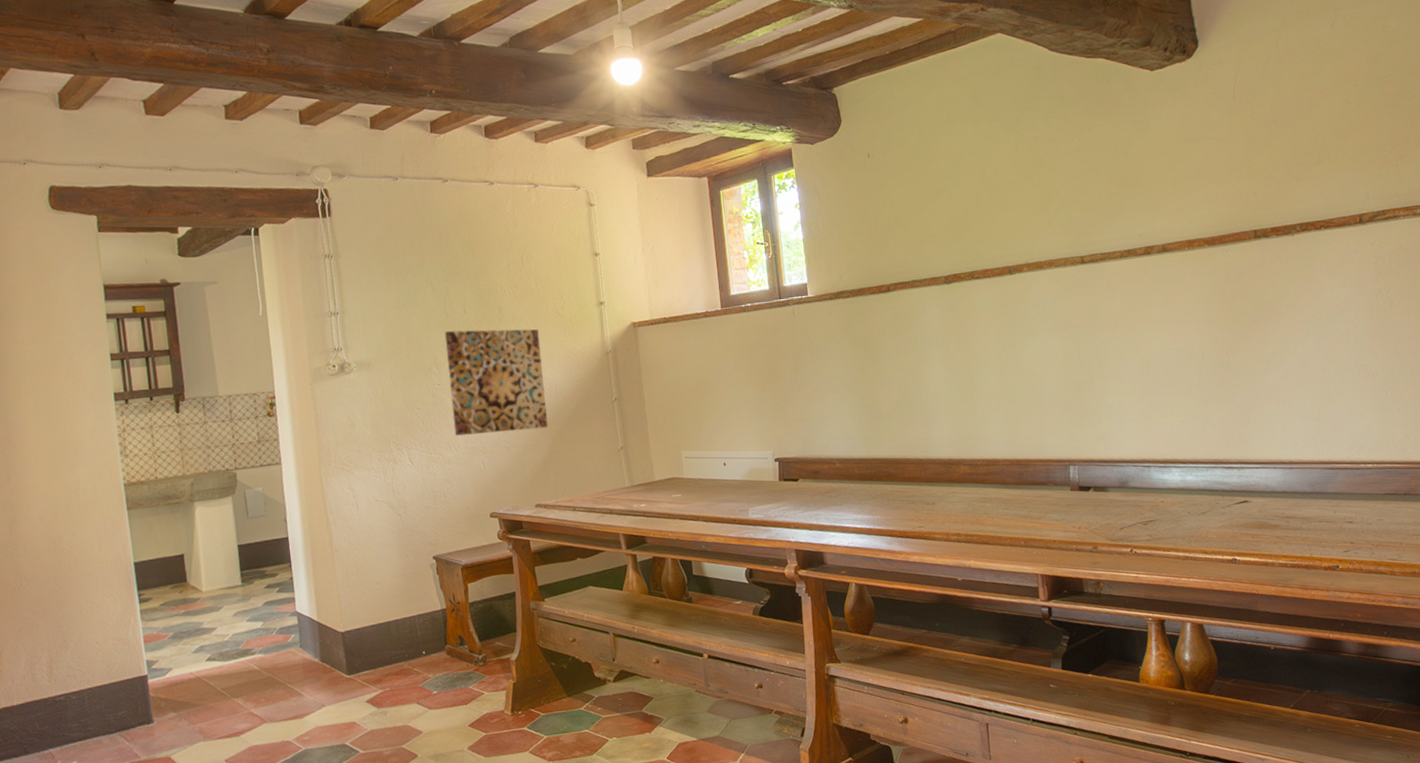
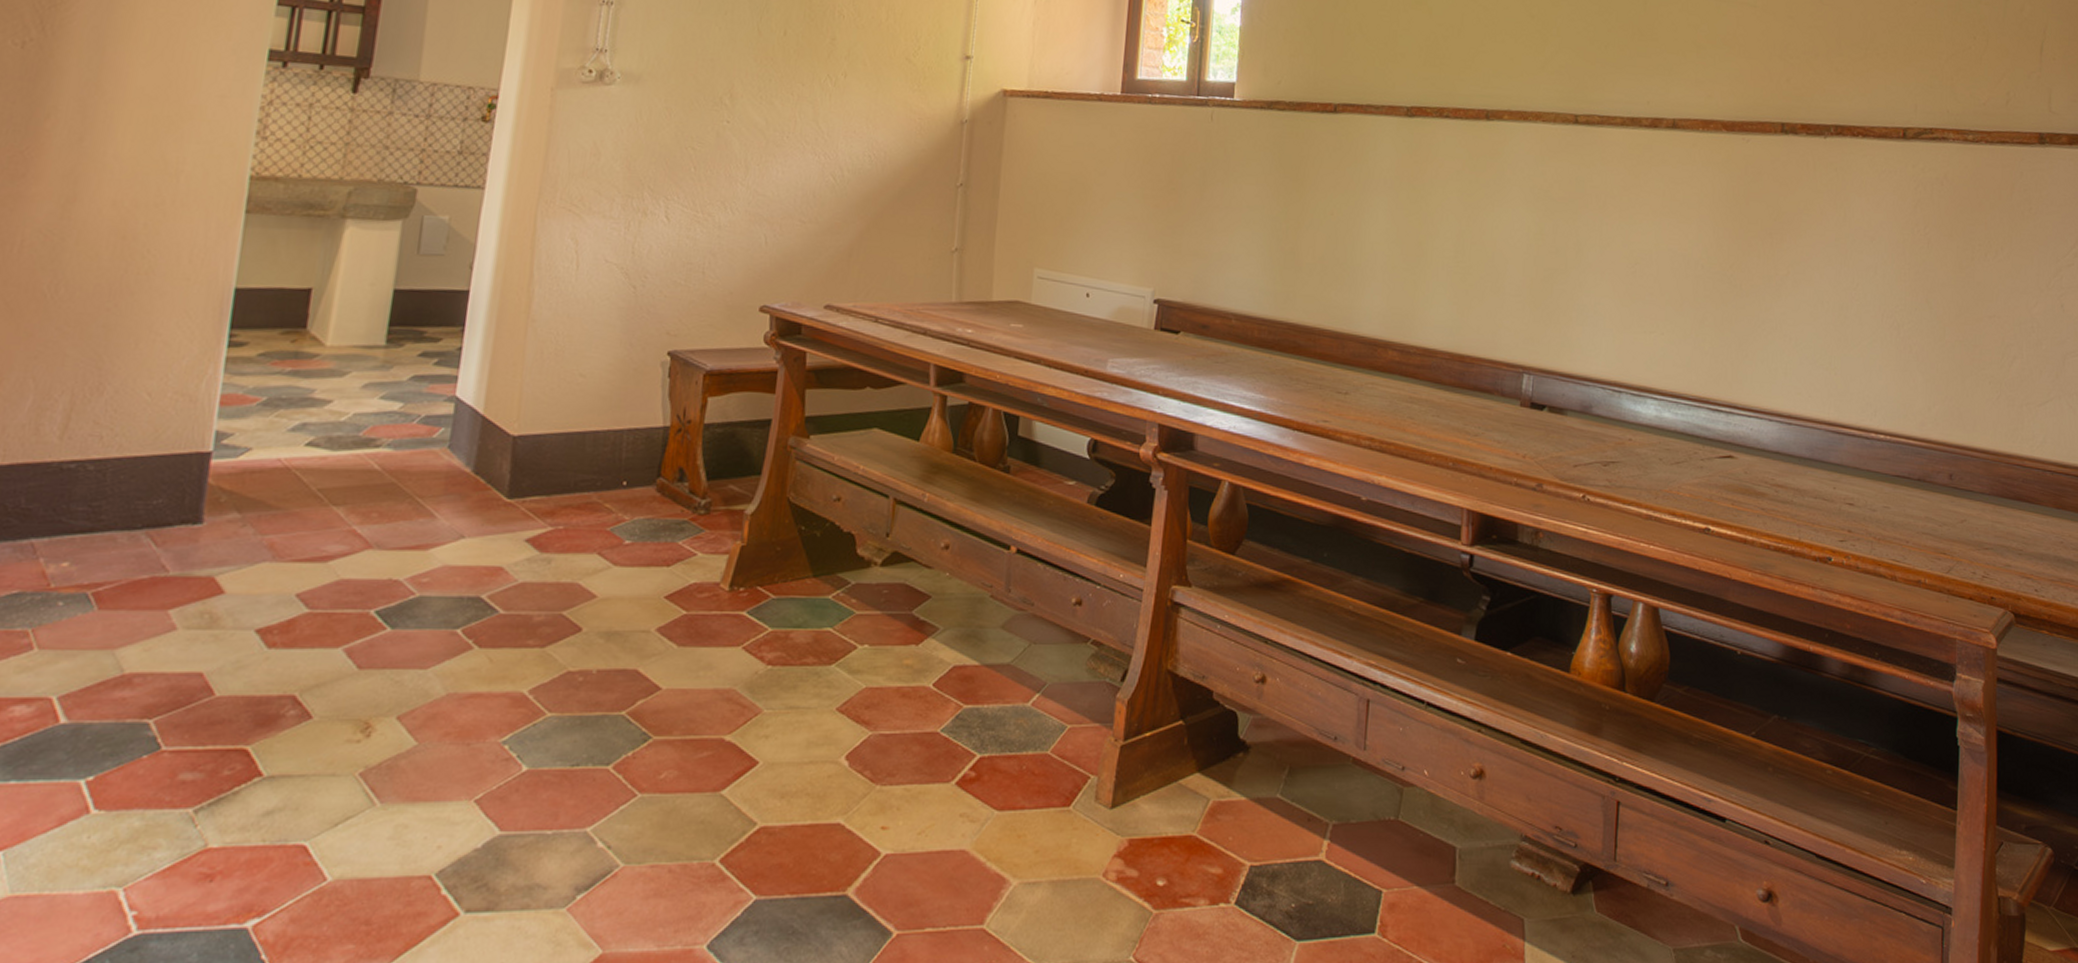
wall art: present [444,329,548,436] -> none [735,53,878,206]

